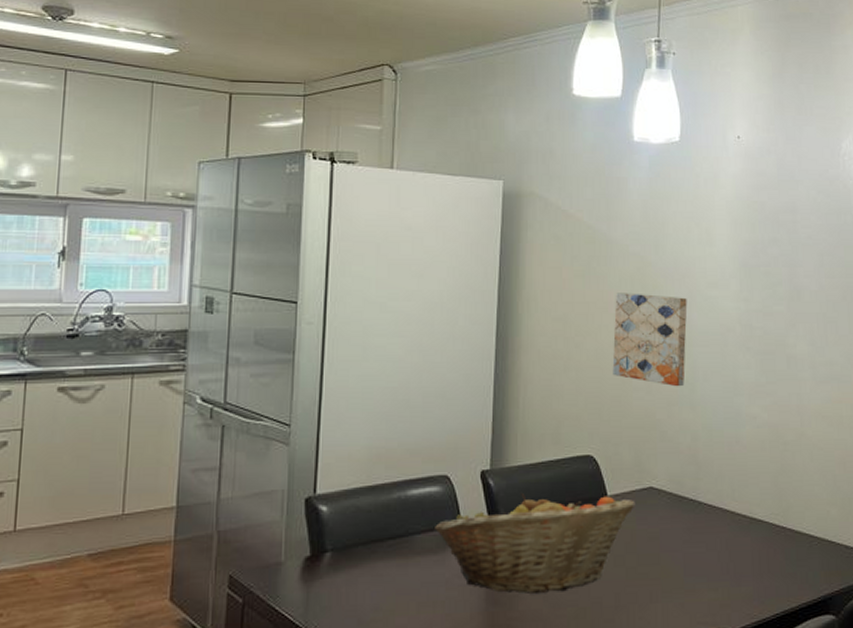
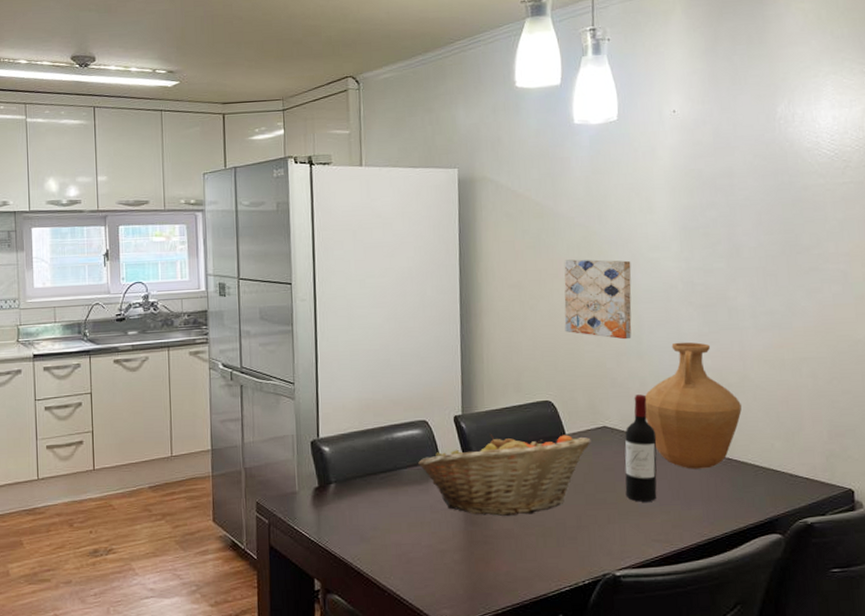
wine bottle: none [670,451,707,577] -> present [625,394,657,502]
vase: none [696,392,798,539] -> present [645,342,742,469]

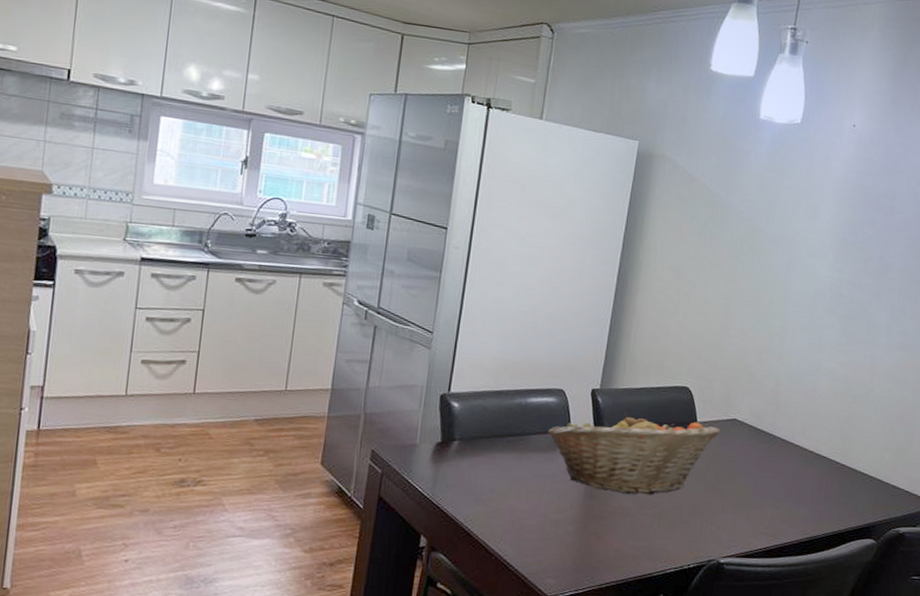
wall art: present [564,259,632,340] -> none [714,251,788,339]
wine bottle: present [625,394,657,502] -> none [743,393,782,496]
vase: present [645,342,742,469] -> none [774,348,863,472]

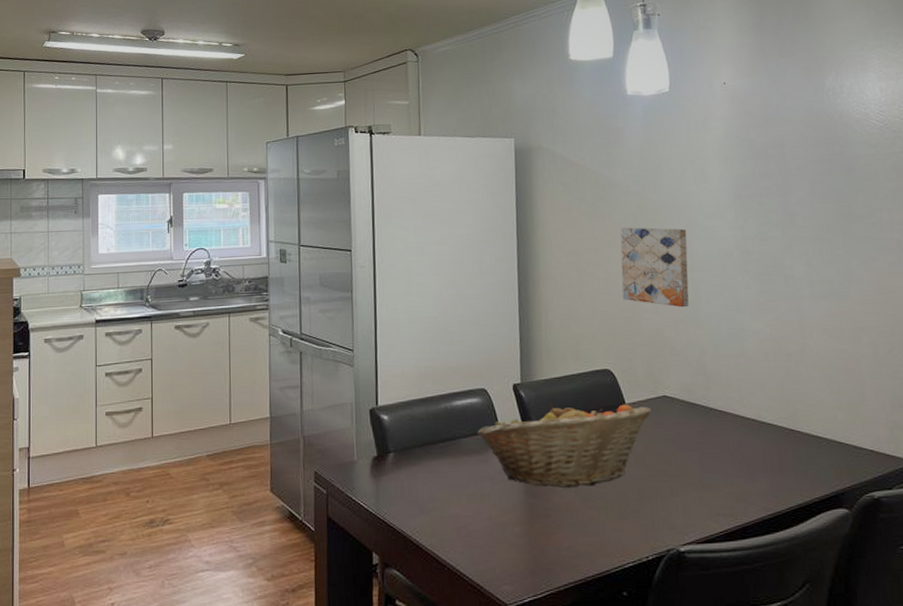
wall art: none [714,251,788,339] -> present [620,227,689,308]

